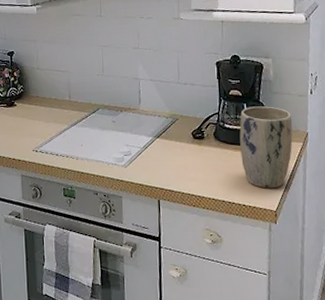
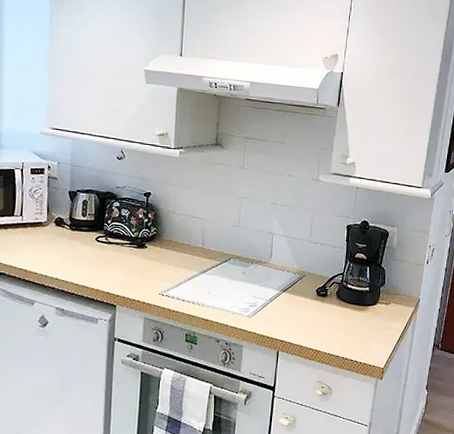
plant pot: present [239,106,293,189] -> none [358,270,408,348]

